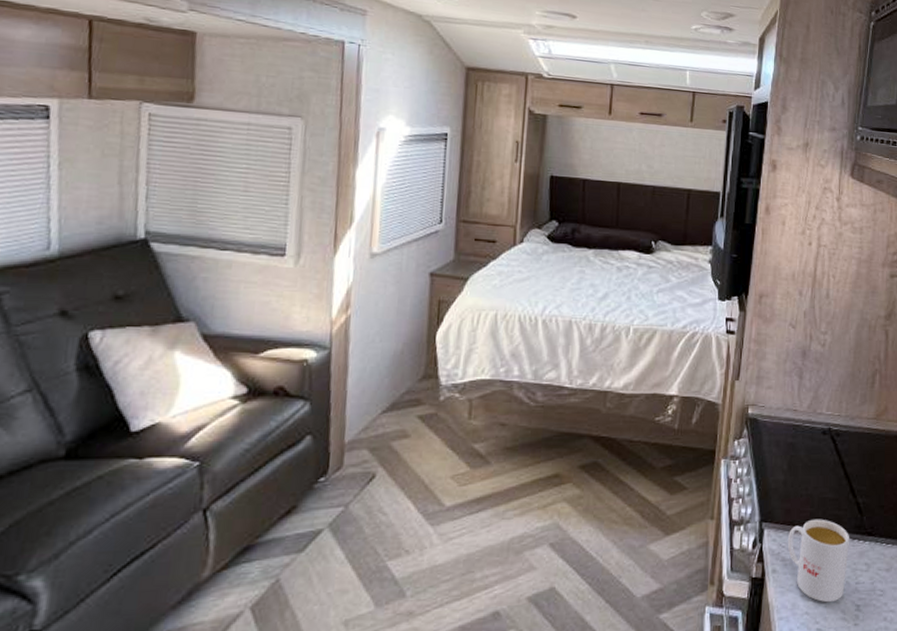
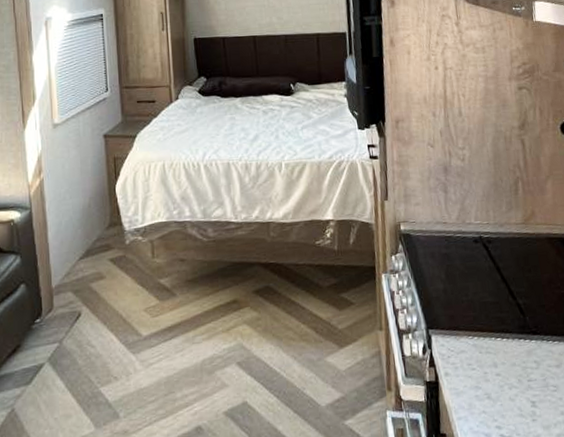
mug: present [787,519,850,603] -> none [455,322,518,401]

